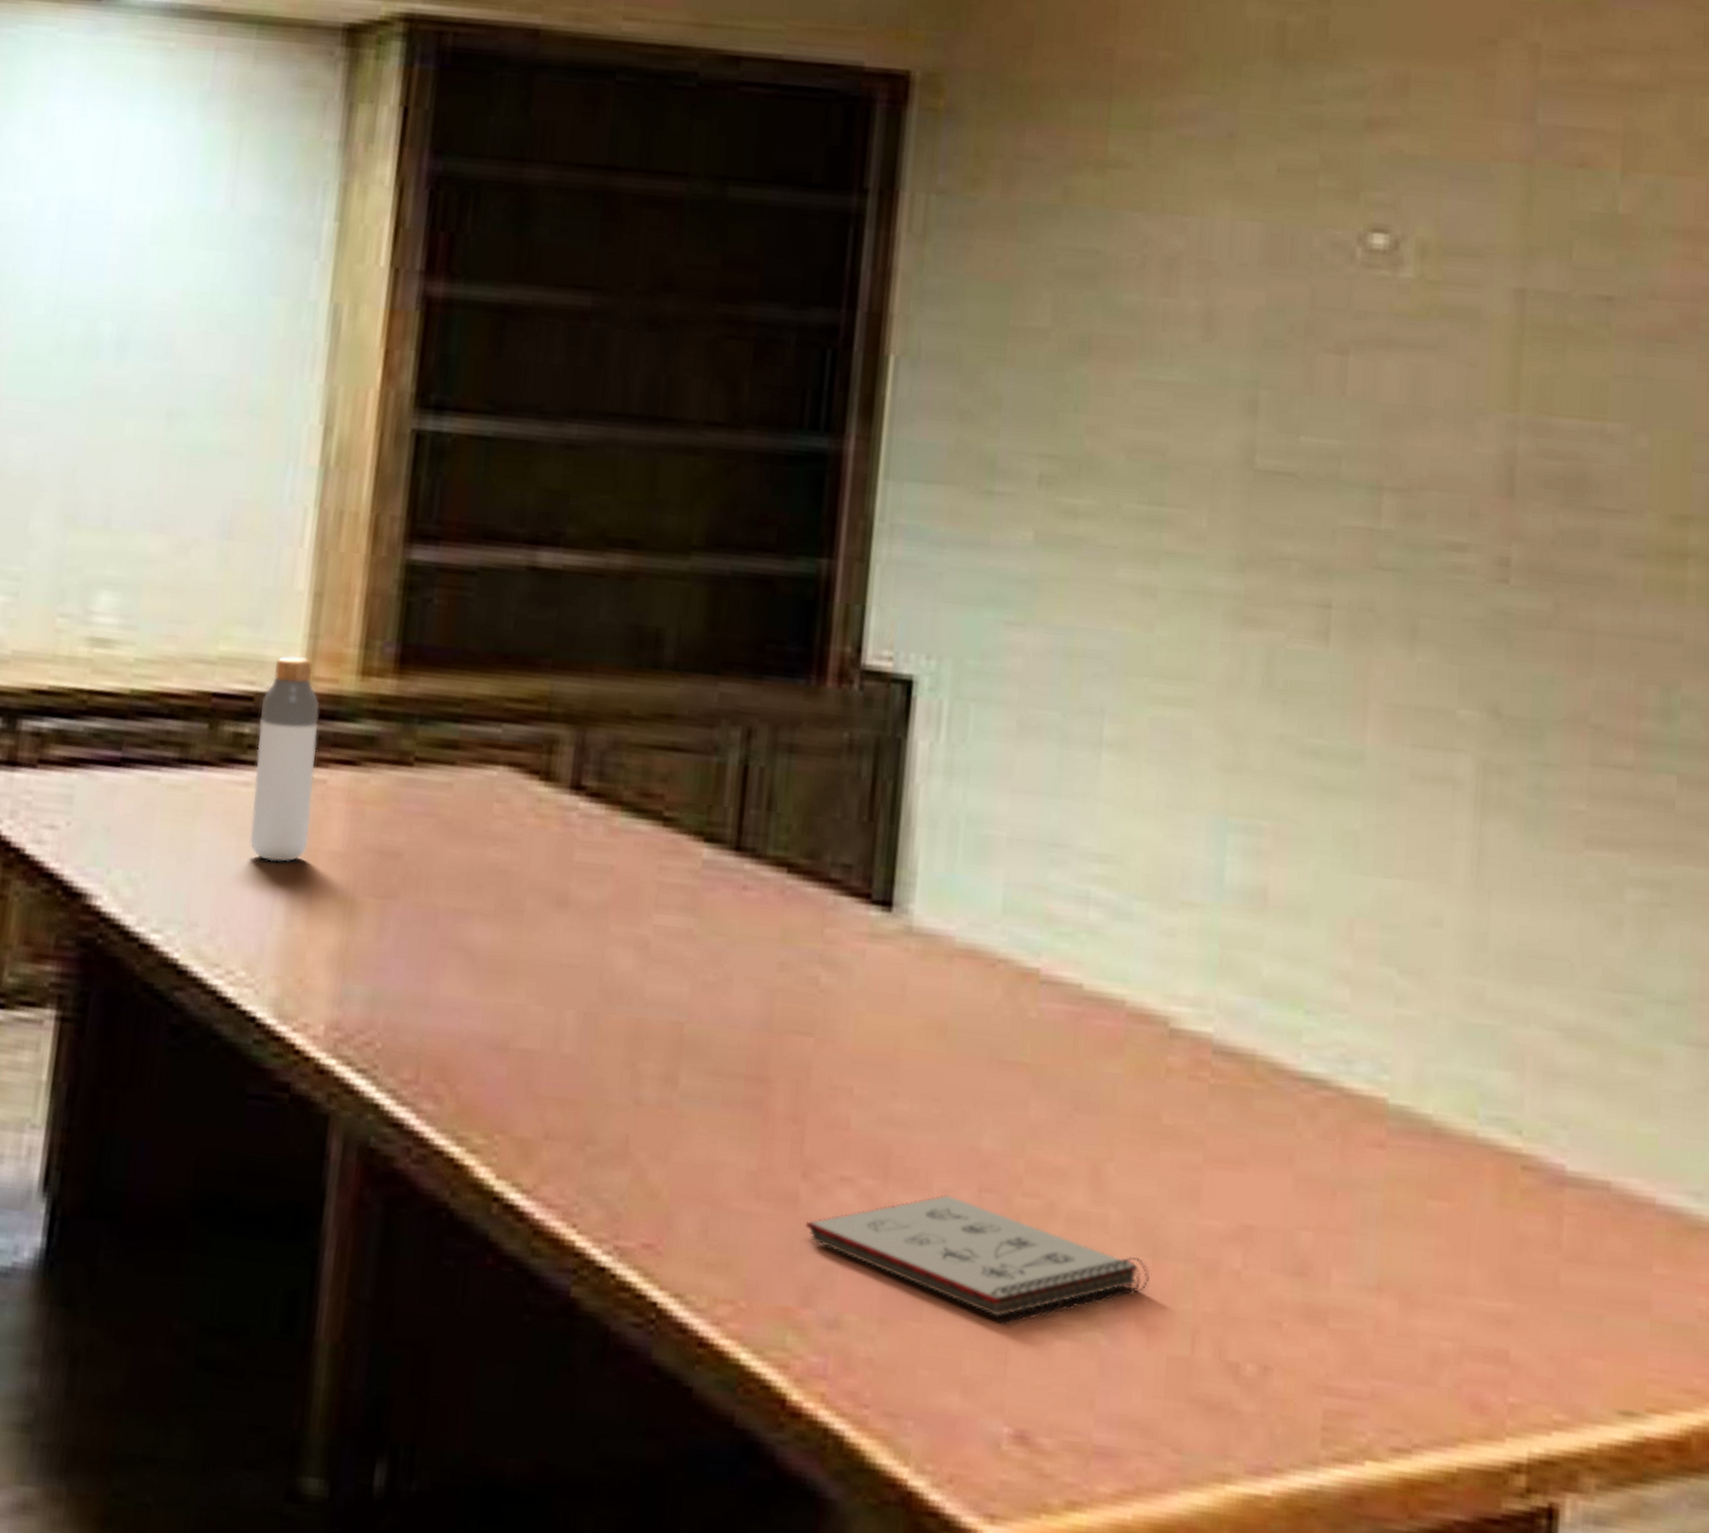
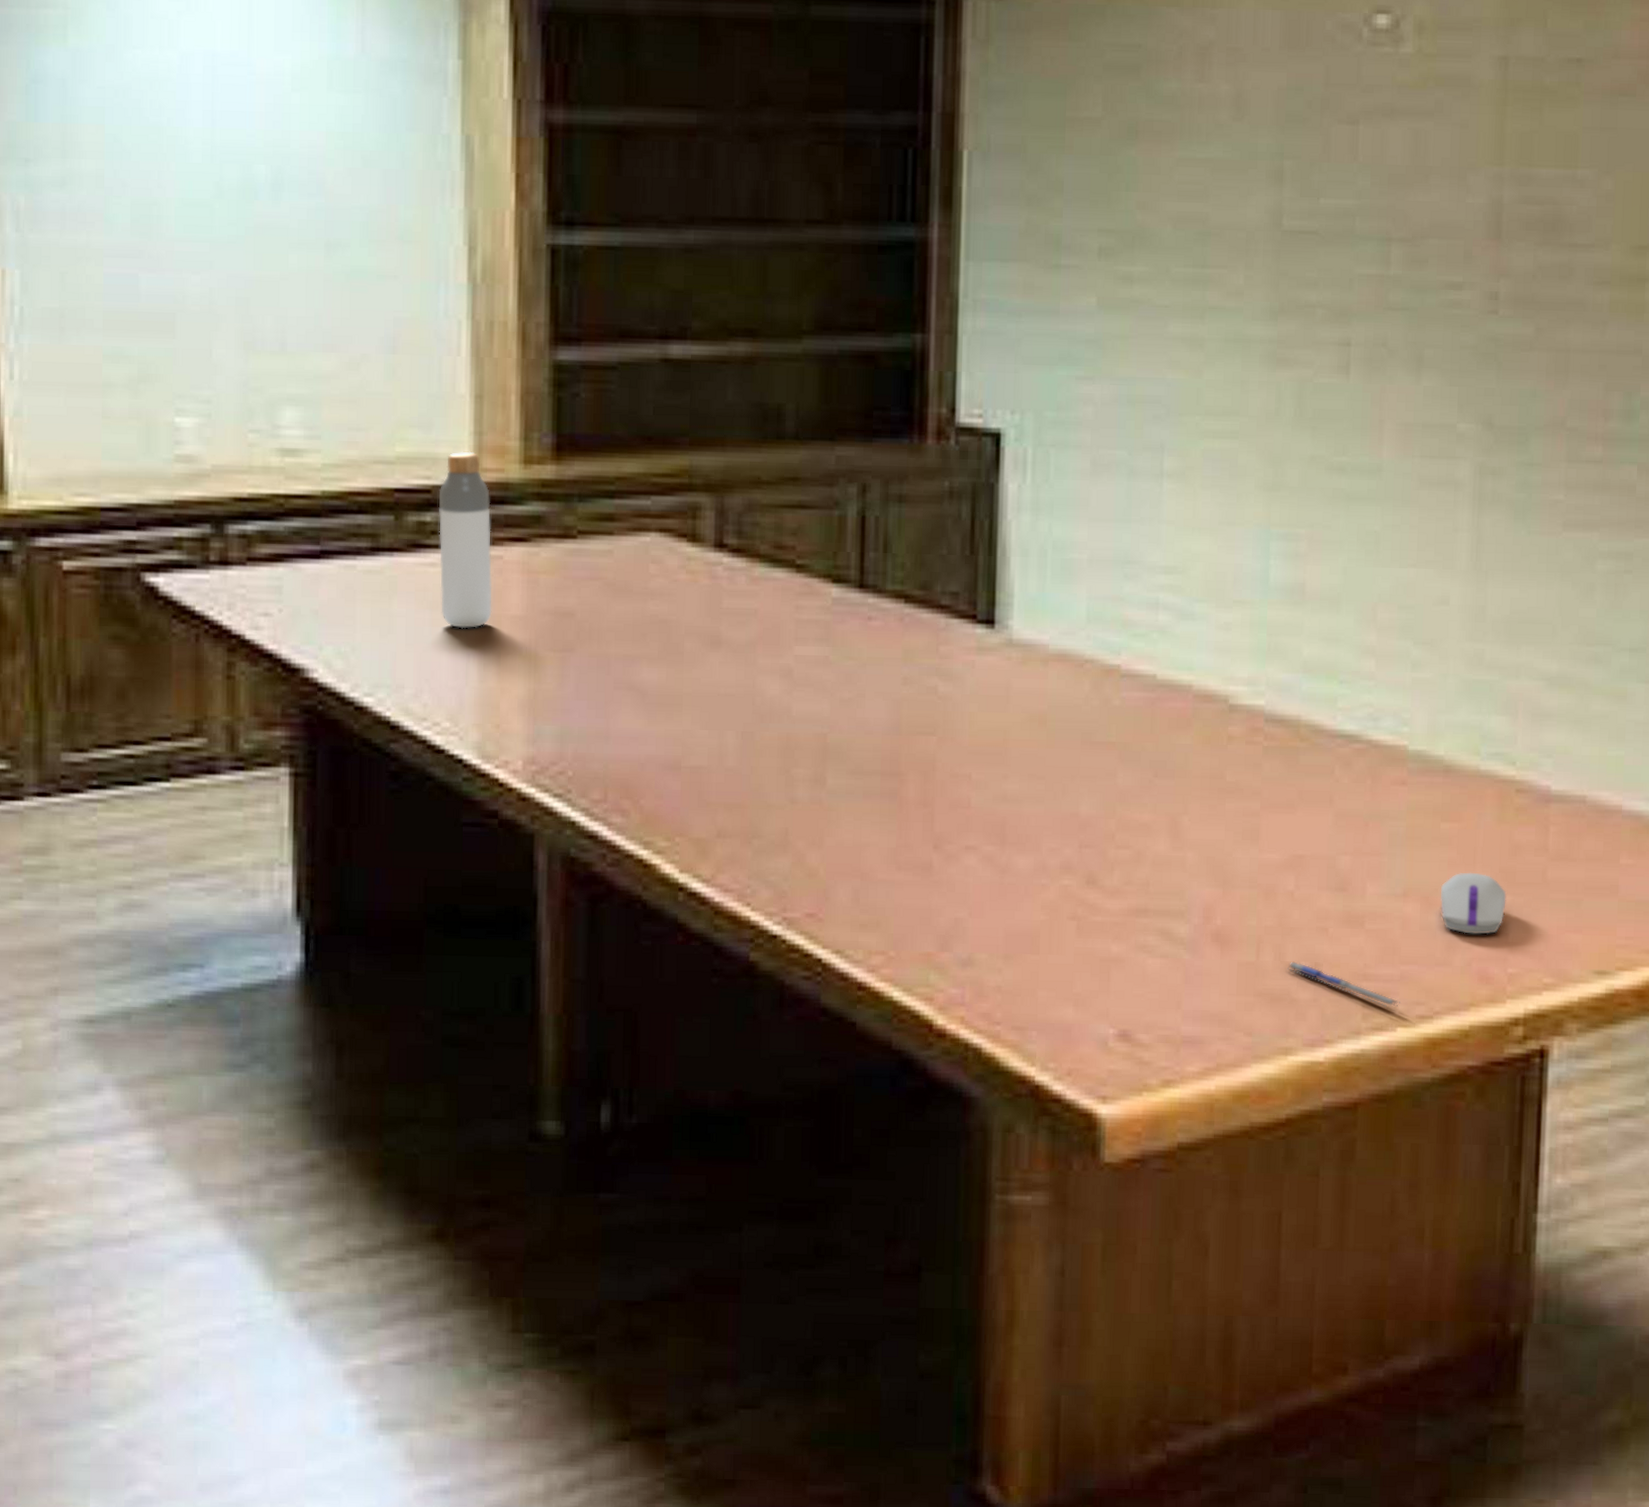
notepad: present [805,1195,1150,1324] -> none [939,853,1221,950]
pen: none [1229,1361,1370,1434] -> present [1288,961,1400,1007]
computer mouse: none [1423,1266,1508,1350] -> present [1440,872,1507,935]

